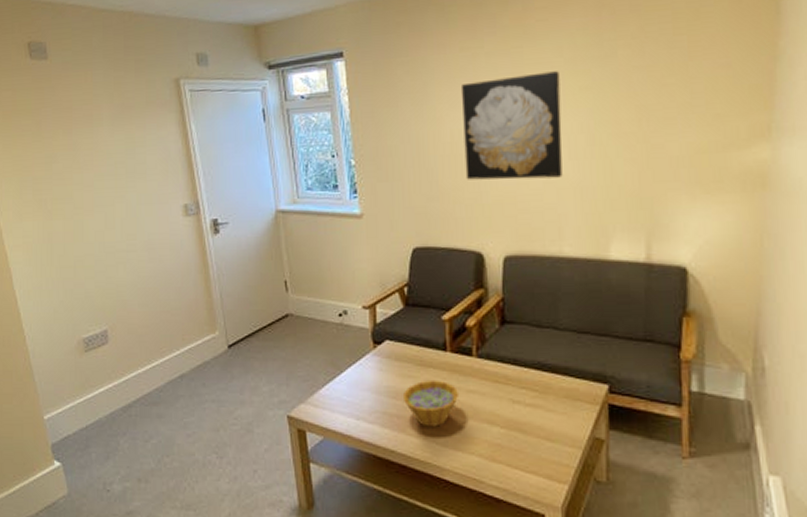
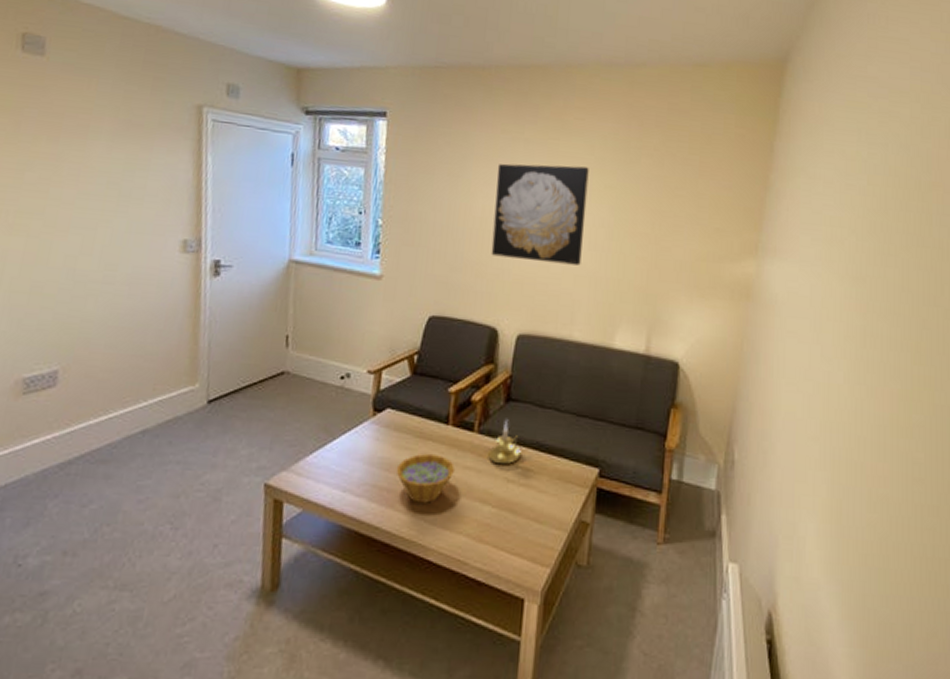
candle holder: none [488,342,523,387] -> present [486,420,521,465]

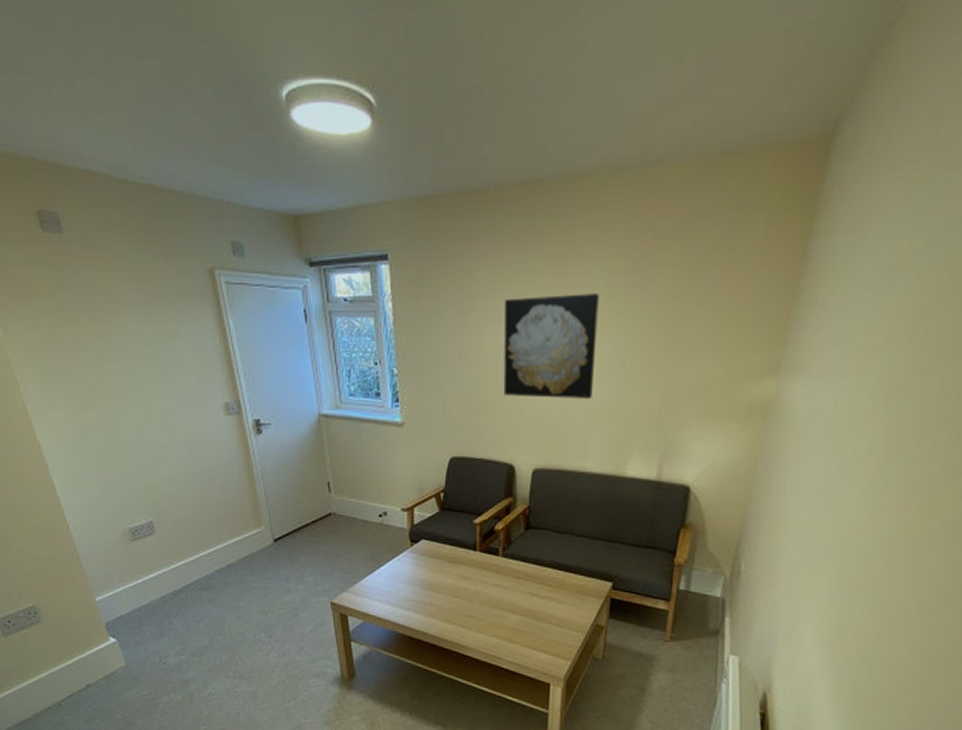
bowl: present [396,453,456,503] -> none [435,574,485,614]
candle holder: present [486,420,521,465] -> none [511,545,541,582]

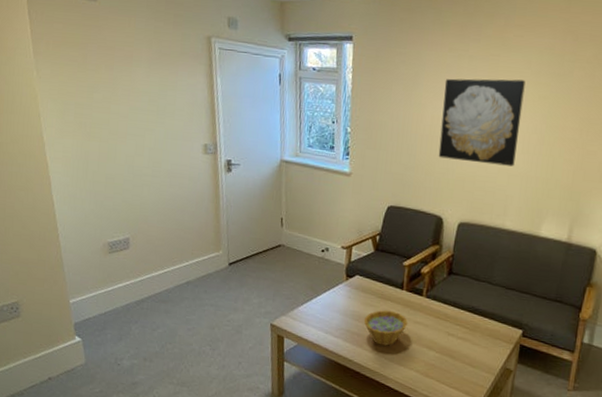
bowl: none [435,574,485,614] -> present [363,310,408,346]

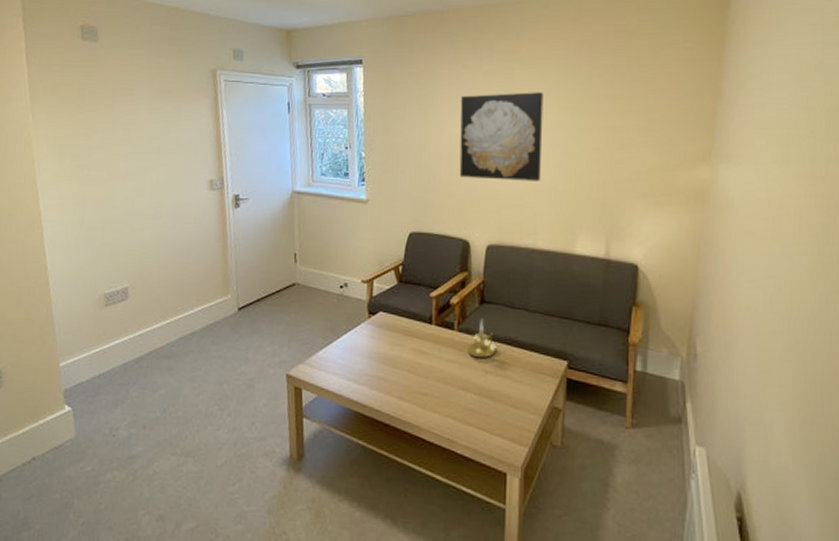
bowl: present [363,310,408,346] -> none [390,349,440,391]
candle holder: none [432,288,459,323] -> present [466,319,496,358]

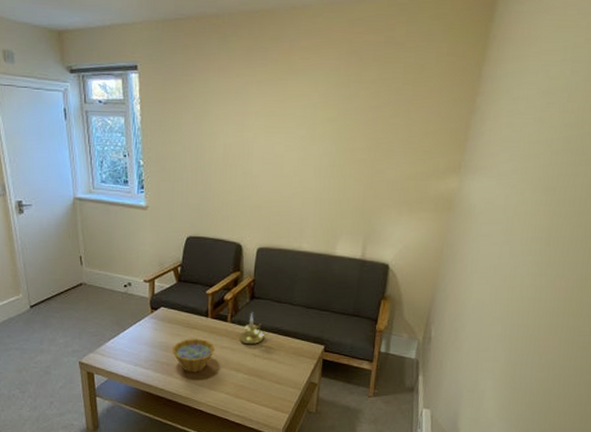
bowl: none [390,349,440,391] -> present [172,338,216,372]
wall art: present [459,92,543,181] -> none [233,103,314,190]

